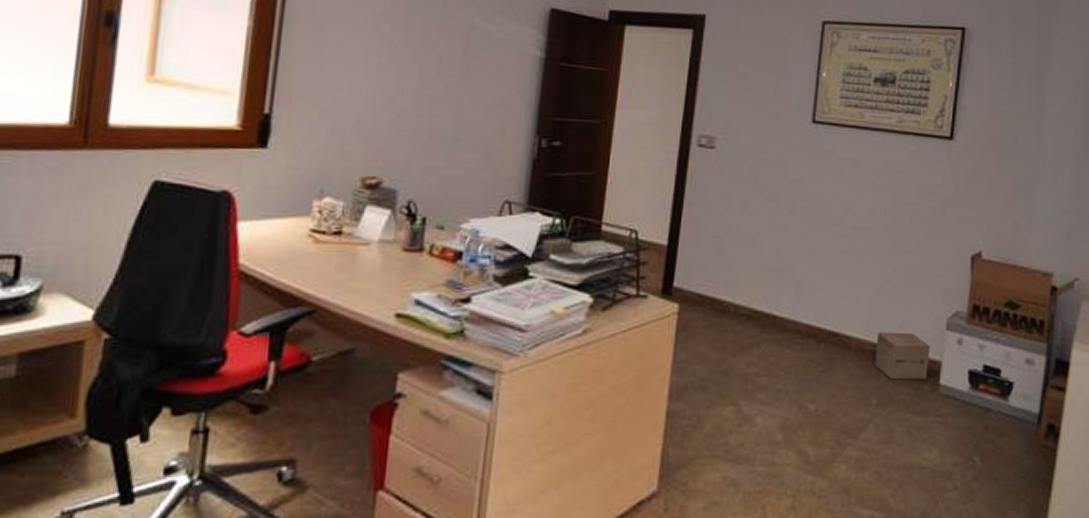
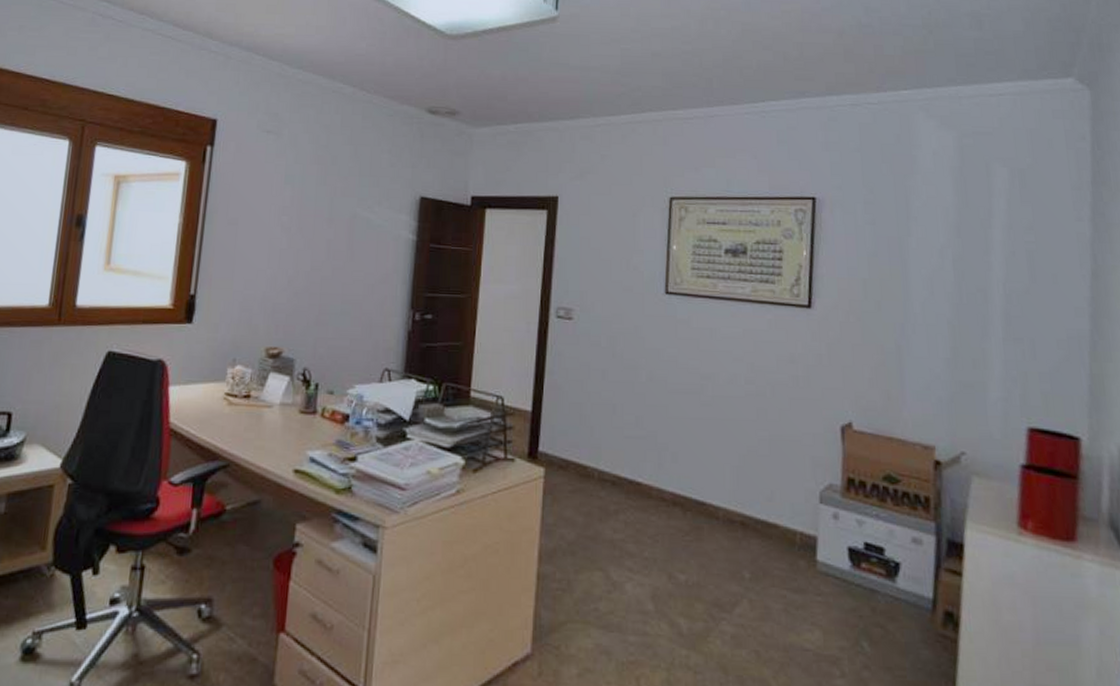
cardboard box: present [874,332,930,380] -> none [744,503,804,554]

